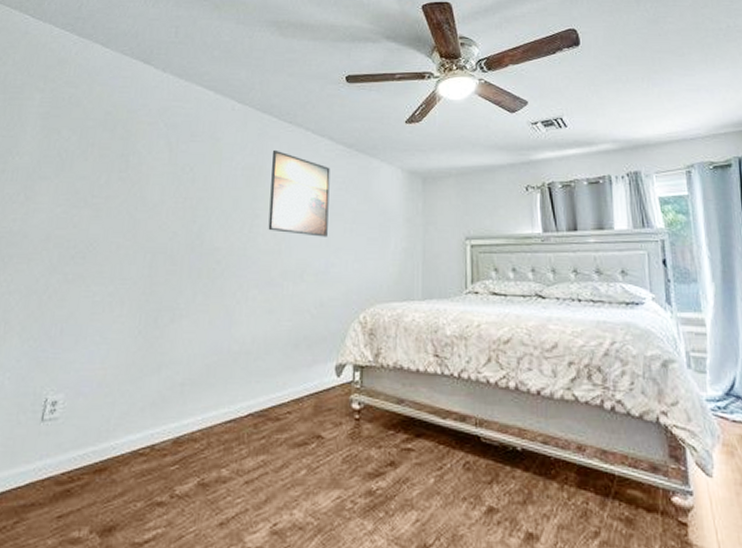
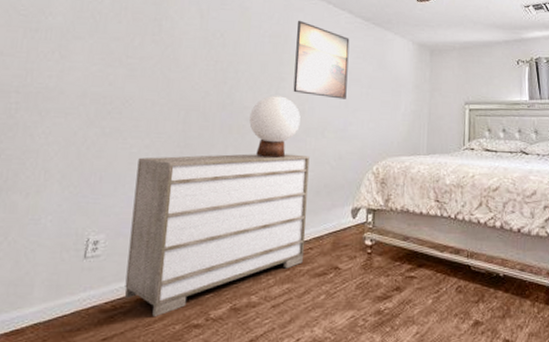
dresser: none [82,301,287,493] -> present [124,154,310,318]
table lamp: none [220,235,277,307] -> present [249,96,301,159]

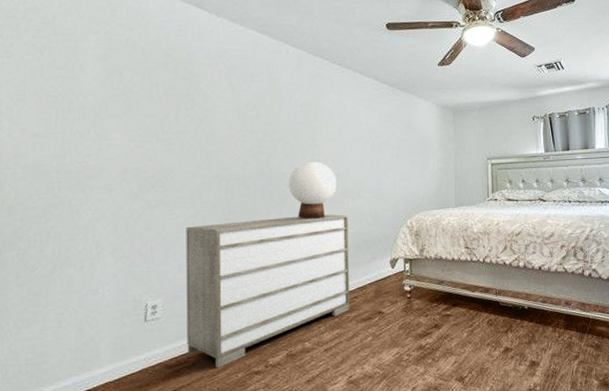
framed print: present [293,20,350,99] -> none [327,88,378,161]

